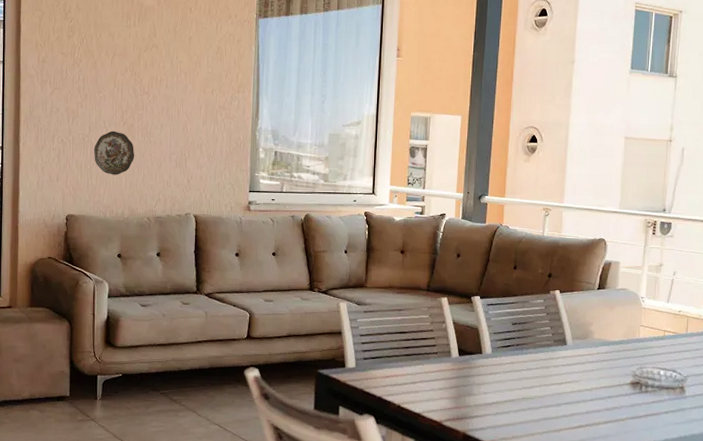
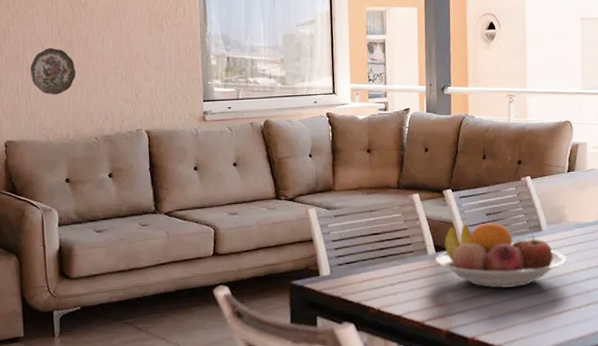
fruit bowl: none [458,331,589,398] -> present [436,222,567,289]

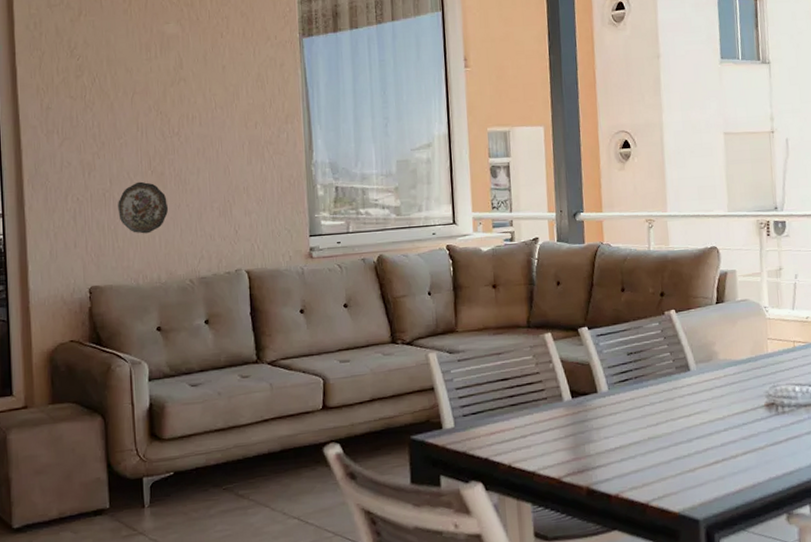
fruit bowl: present [436,222,567,289] -> none [572,362,719,438]

